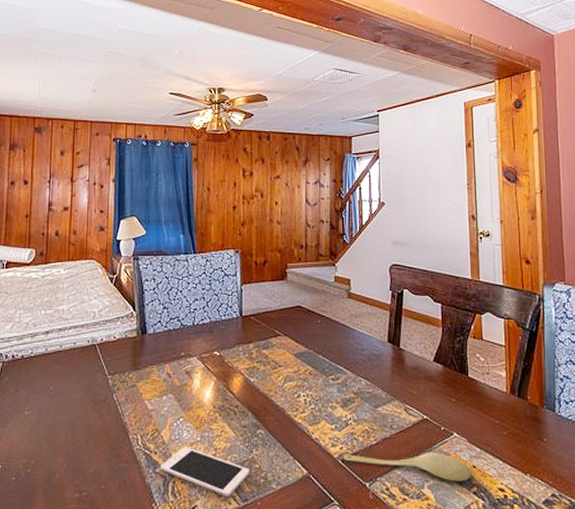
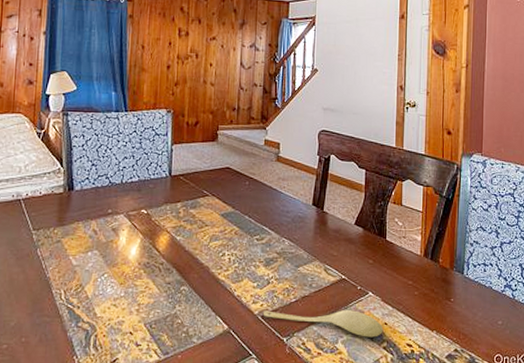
cell phone: present [159,447,250,497] -> none [82,302,172,350]

